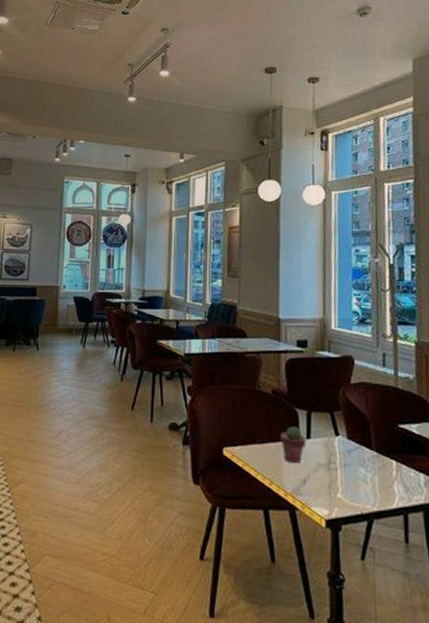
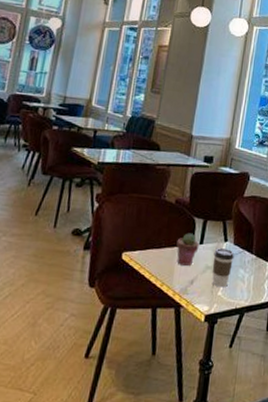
coffee cup: none [325,443,351,489] -> present [212,248,235,288]

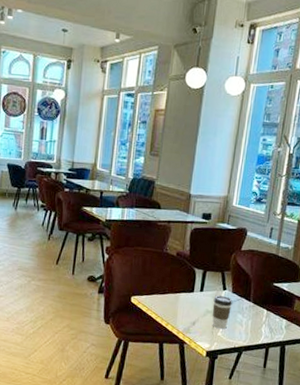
potted succulent: present [176,233,200,266] -> none [178,281,200,310]

